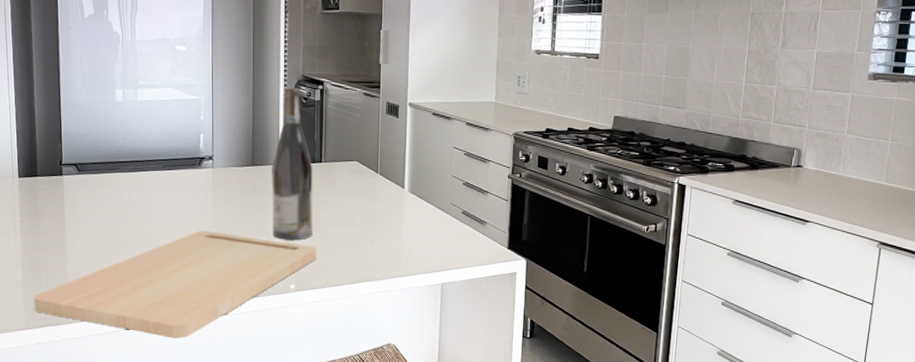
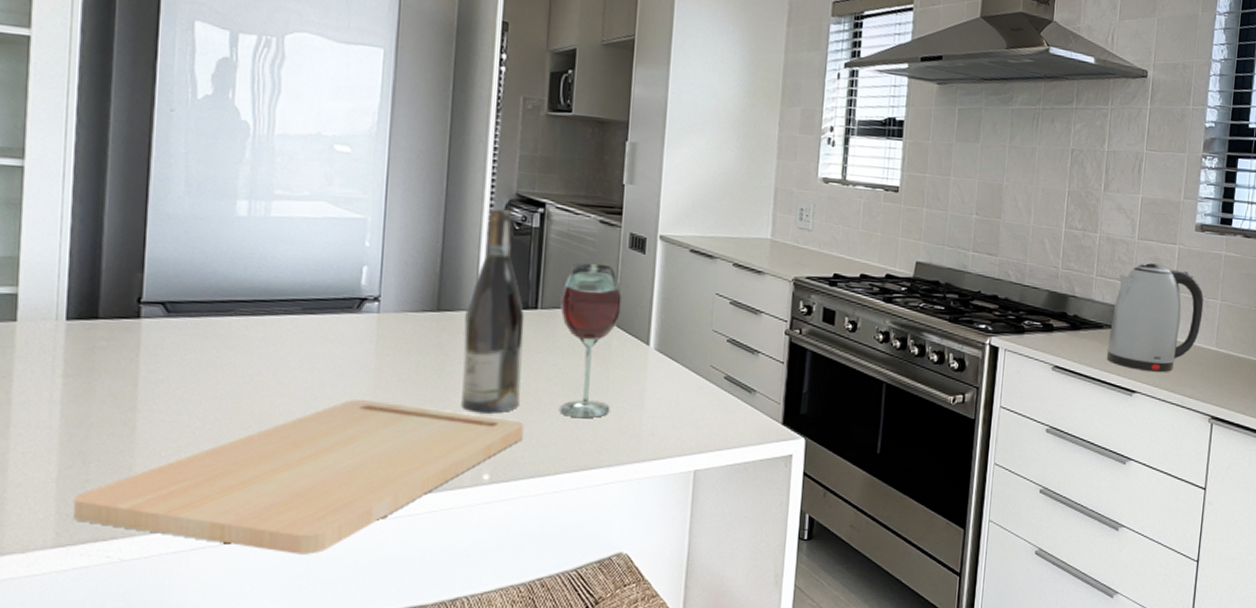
wineglass: none [338,126,382,243] -> present [560,263,622,418]
kettle: none [782,110,875,205] -> present [1106,263,1204,373]

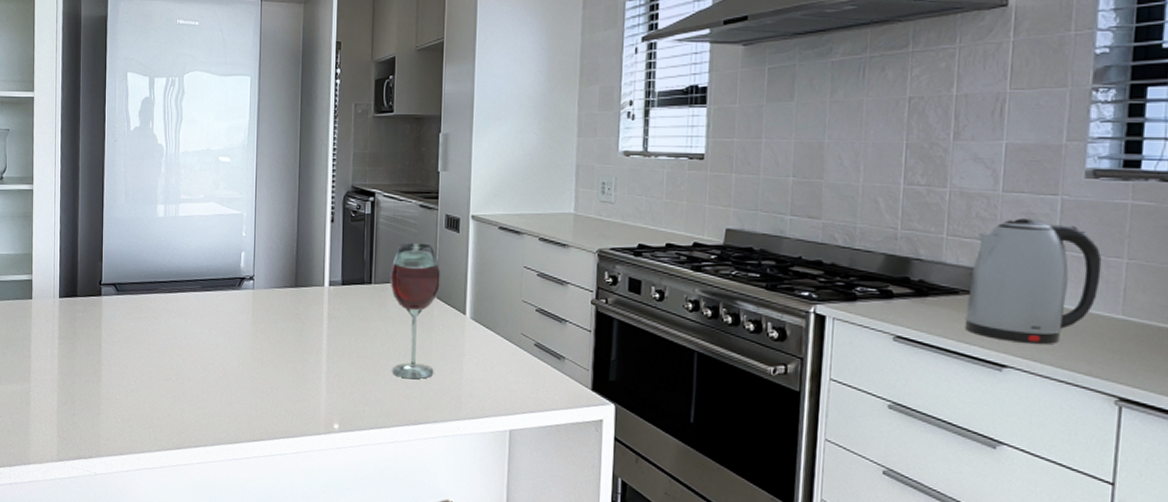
cutting board: present [73,400,524,555] -> none [67,359,364,481]
wine bottle: present [461,208,525,413] -> none [315,199,362,373]

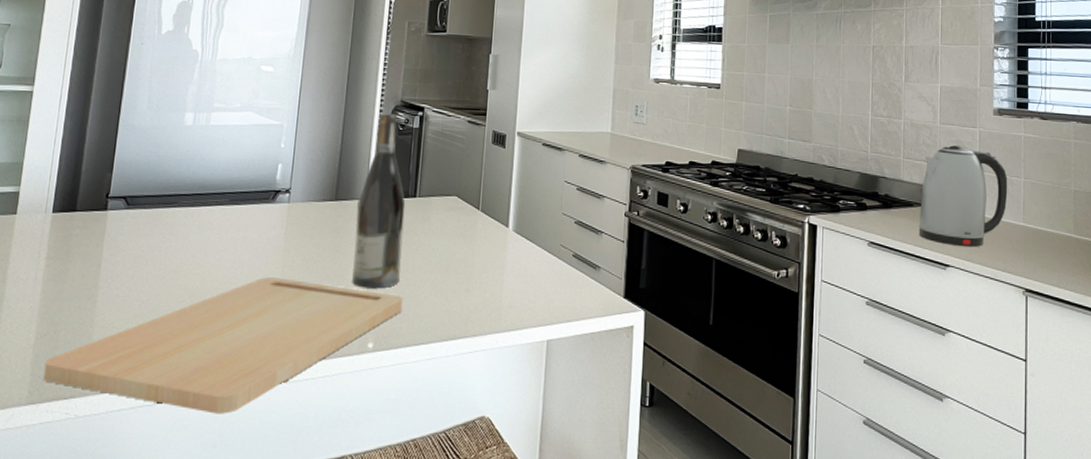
cutting board: none [67,359,364,481] -> present [44,277,403,414]
wine bottle: none [315,199,362,373] -> present [352,113,406,289]
wineglass: present [390,242,440,379] -> none [433,157,486,292]

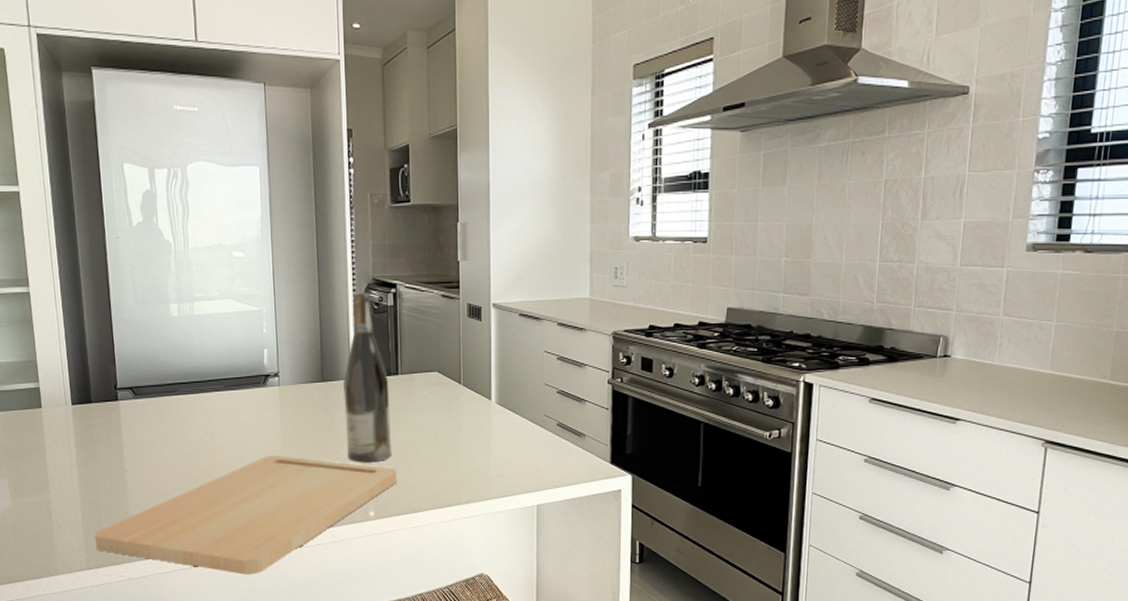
kettle: present [918,145,1008,248] -> none [926,289,1037,400]

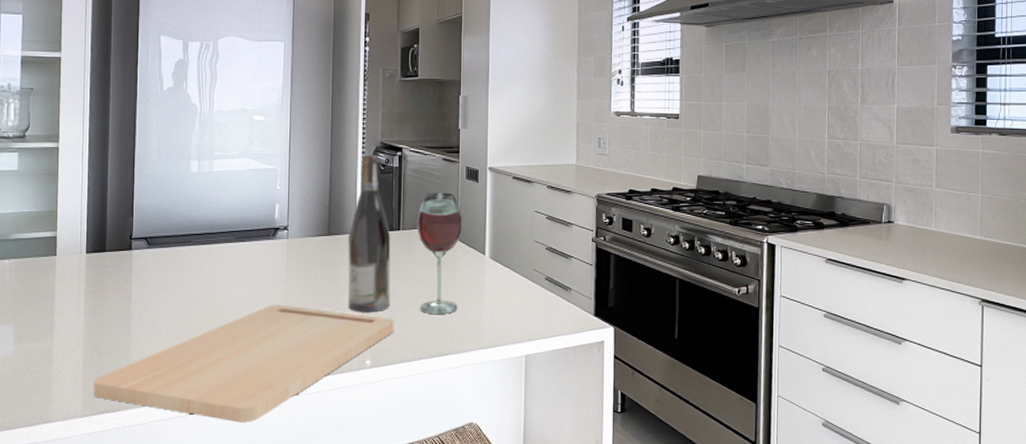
wineglass: none [416,332,465,463] -> present [417,192,462,314]

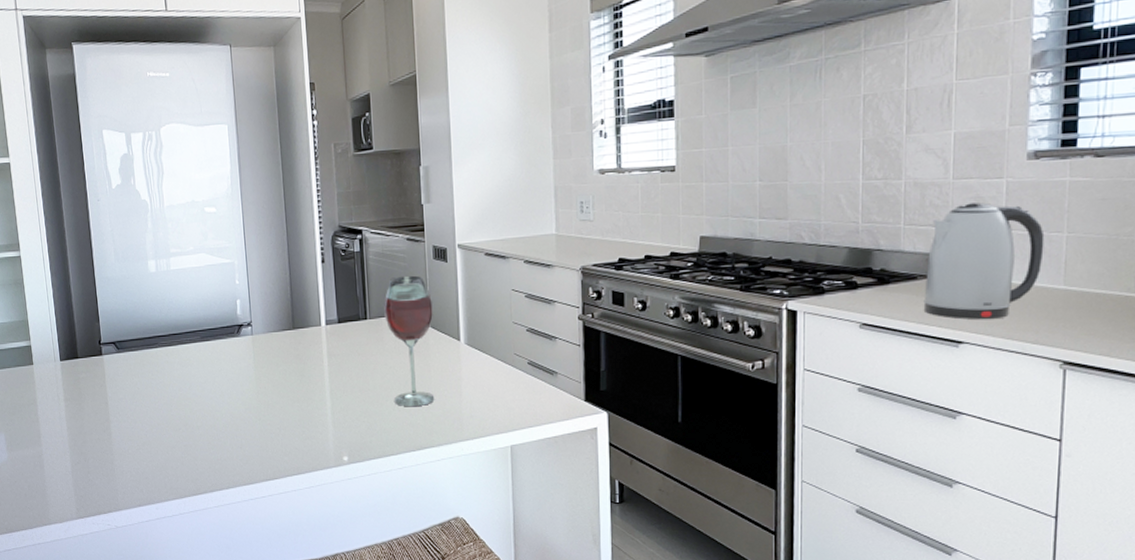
cutting board: present [93,305,394,423] -> none [83,403,370,522]
wine bottle: present [347,154,391,313] -> none [313,239,364,408]
kettle: none [875,164,965,261] -> present [923,202,1045,320]

